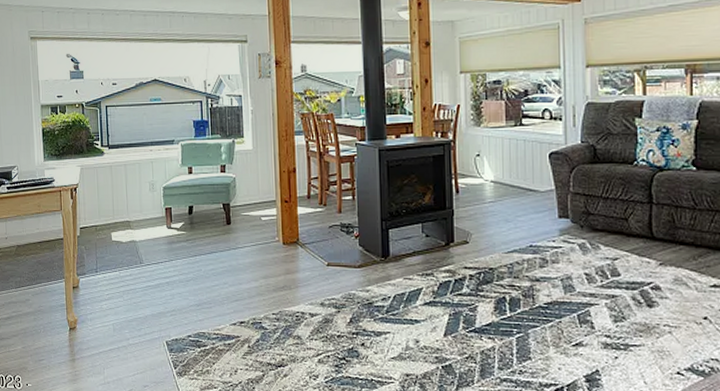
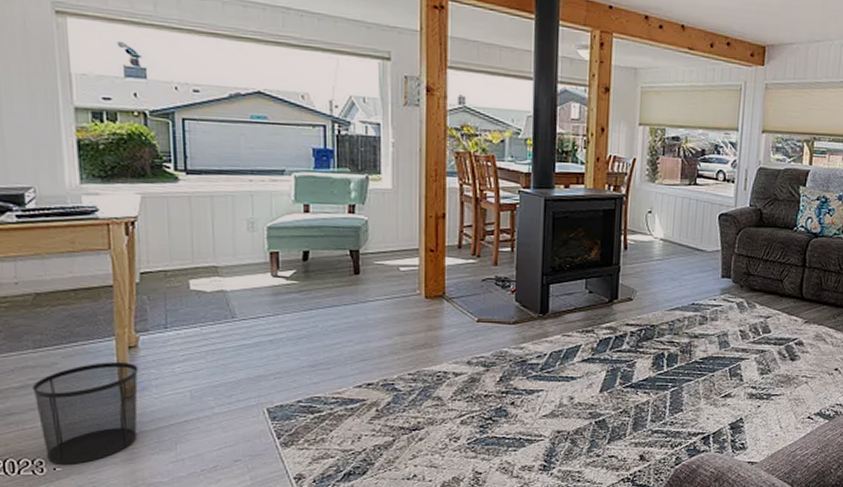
waste bin: none [15,299,79,382] -> present [32,362,139,464]

